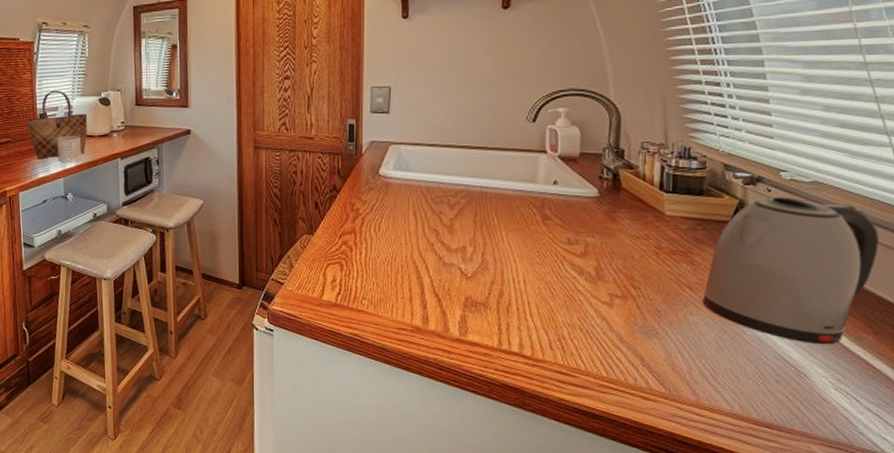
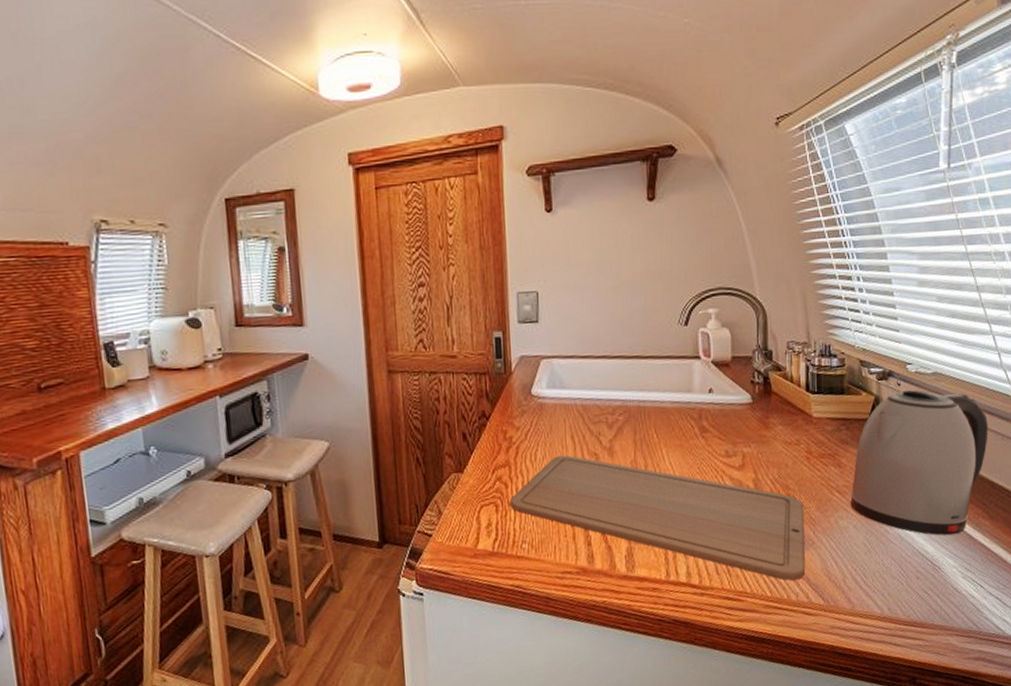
tote bag: present [27,90,88,159] -> none [85,310,173,405]
mug: present [56,136,81,164] -> none [129,370,166,409]
chopping board: none [354,228,649,366] -> present [510,455,806,581]

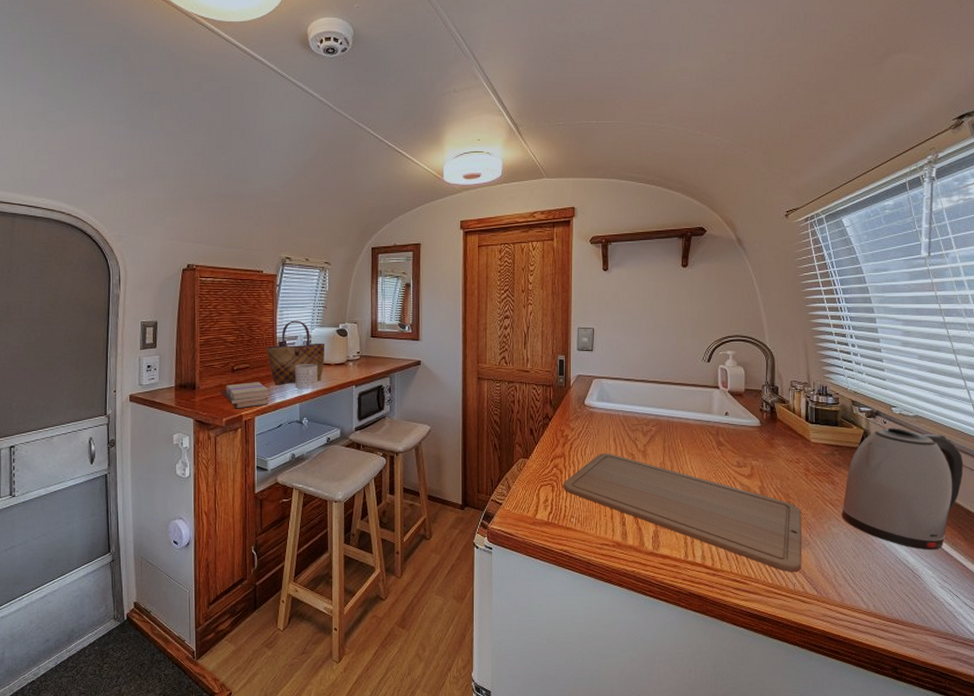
books: none [25,402,97,444] -> present [221,382,268,409]
tote bag: none [85,310,173,405] -> present [266,320,325,385]
mug: none [129,370,166,409] -> present [294,364,318,390]

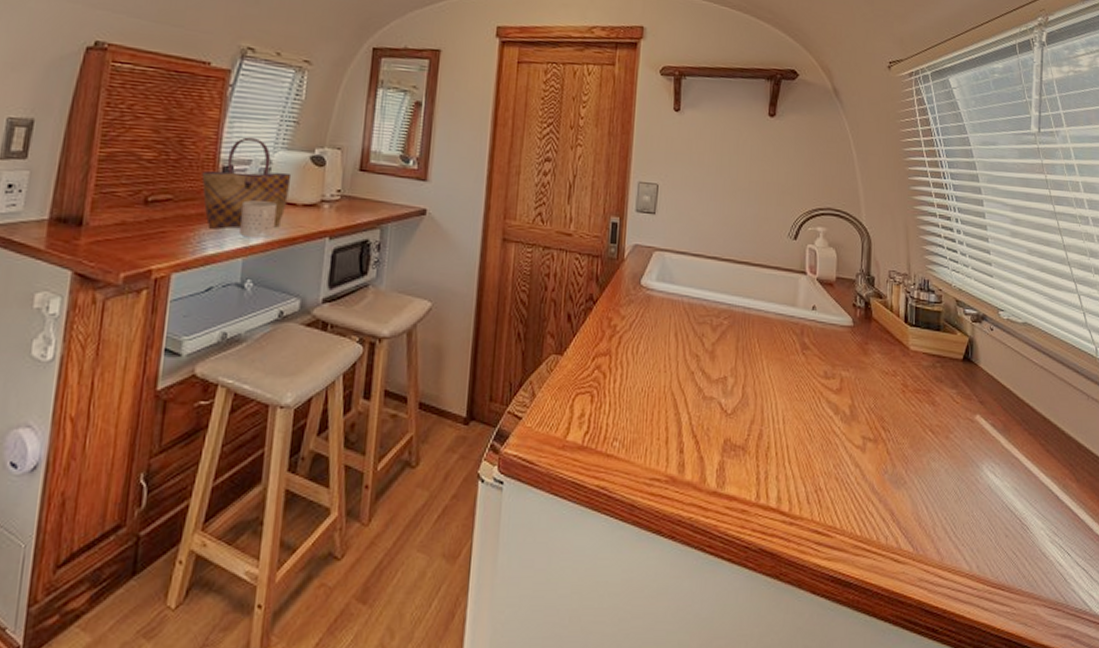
books: present [221,382,268,409] -> none [122,221,197,261]
chopping board: present [564,453,802,573] -> none [606,352,898,522]
kettle: present [841,428,964,549] -> none [942,336,1075,492]

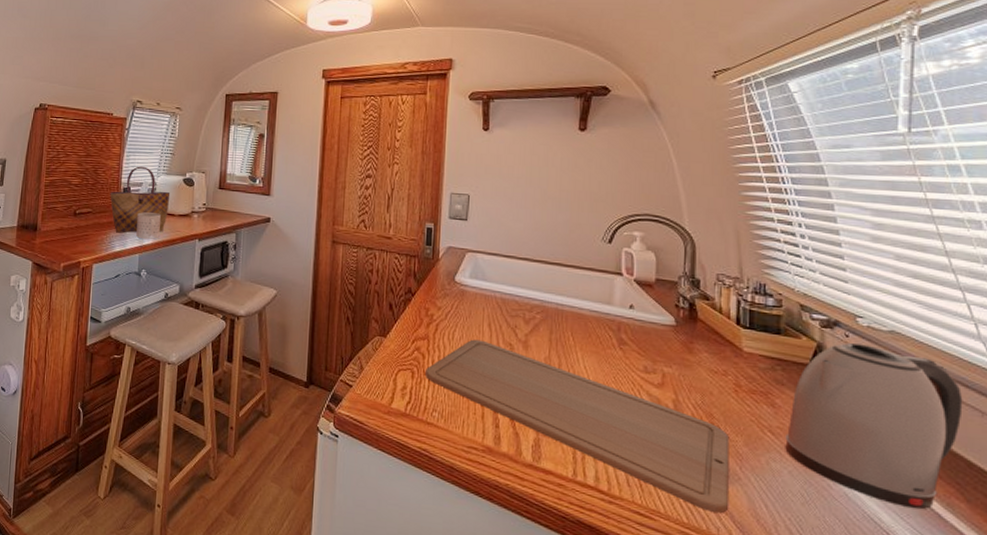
chopping board: none [606,352,898,522] -> present [426,339,730,514]
kettle: none [942,336,1075,492] -> present [785,343,963,509]

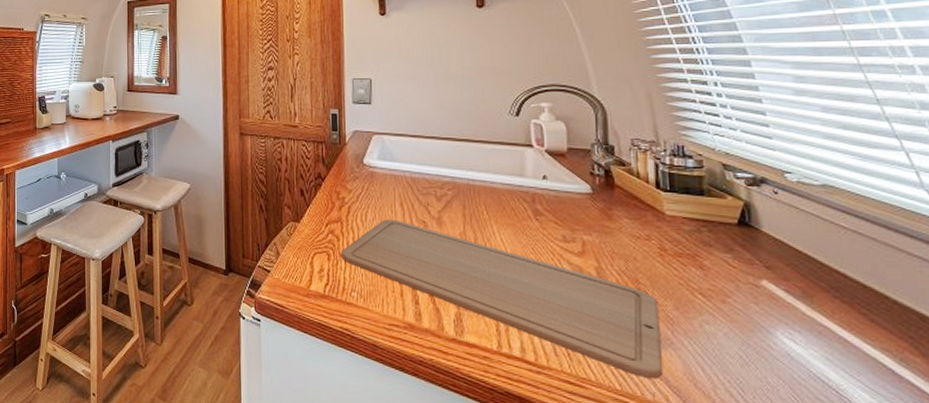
tote bag: present [110,166,171,233] -> none [26,75,83,140]
mug: present [136,212,161,240] -> none [52,118,75,144]
kettle: present [785,343,963,509] -> none [717,200,910,365]

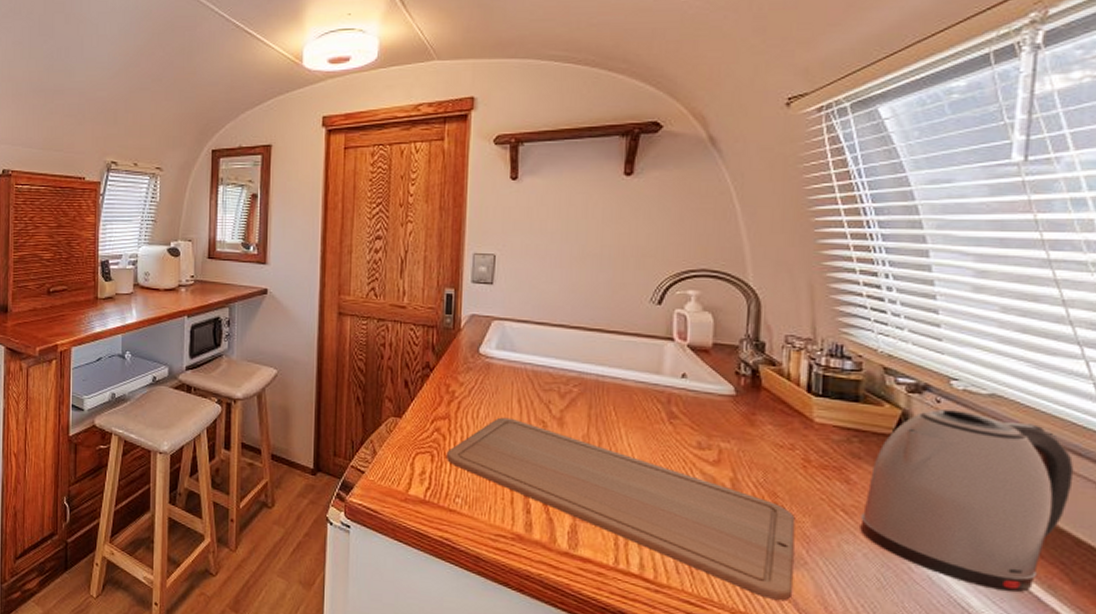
kettle: none [717,200,910,365] -> present [860,409,1074,592]

